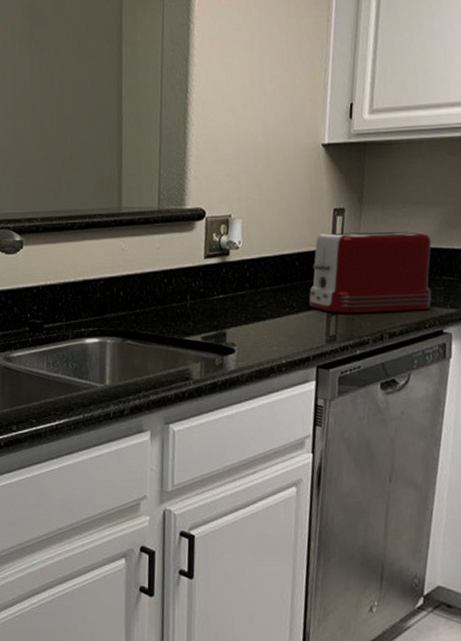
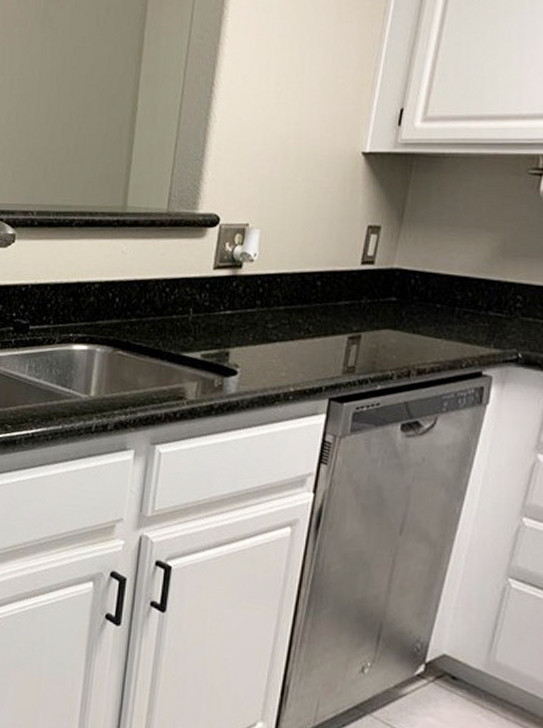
toaster: present [309,231,432,313] -> none [328,251,480,348]

